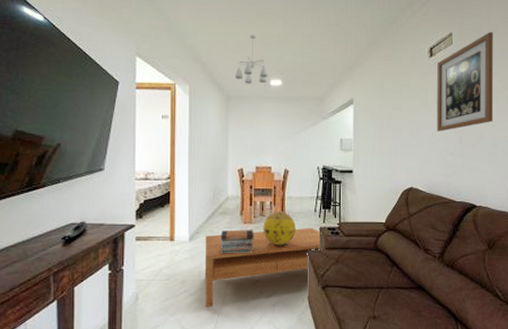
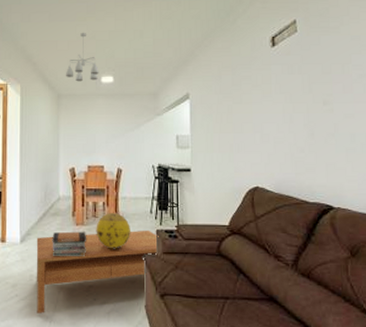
wall art: present [437,31,494,132] -> none [281,16,349,126]

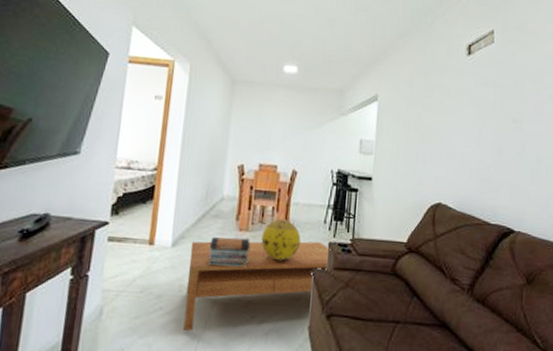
ceiling light fixture: present [66,32,99,82] -> none [244,12,283,69]

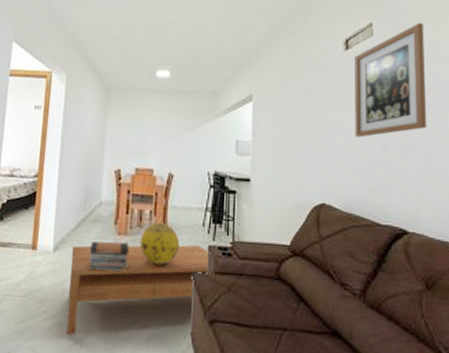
wall art: none [472,32,540,141] -> present [355,22,427,138]

